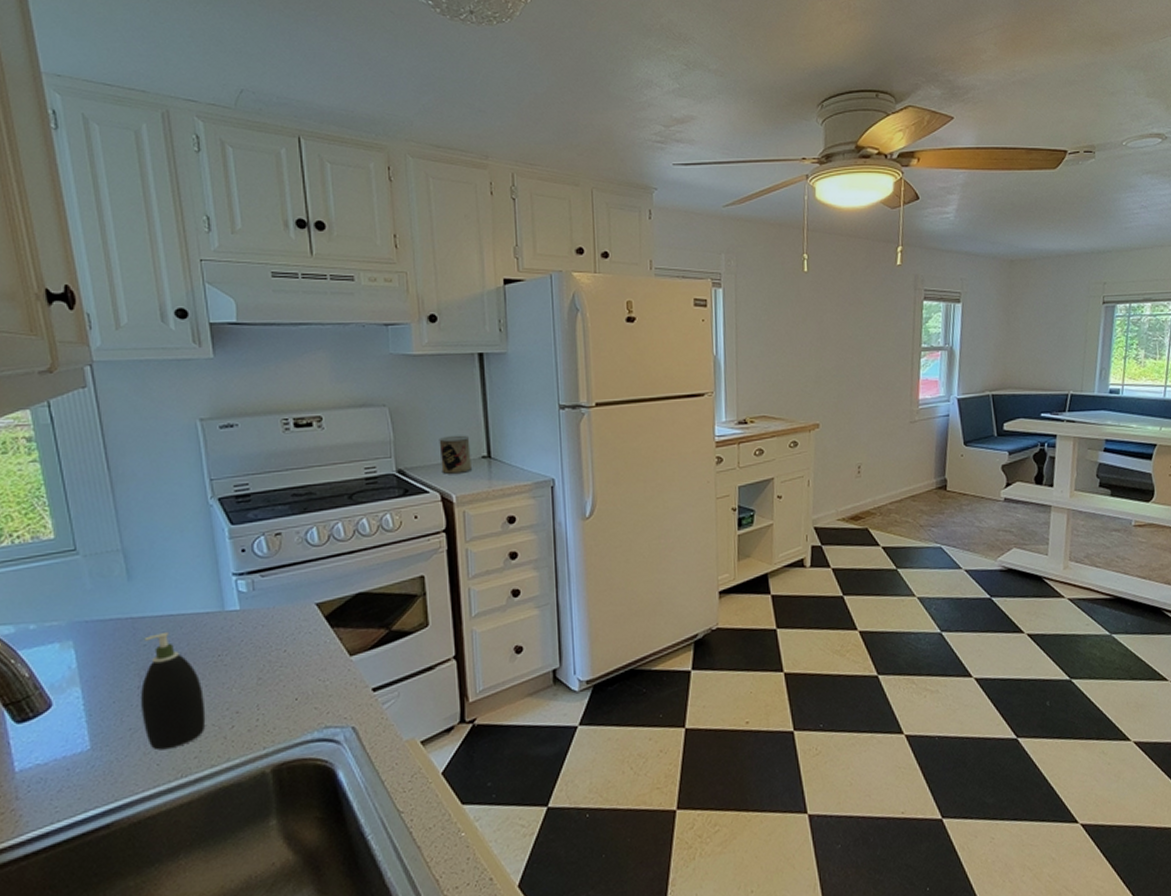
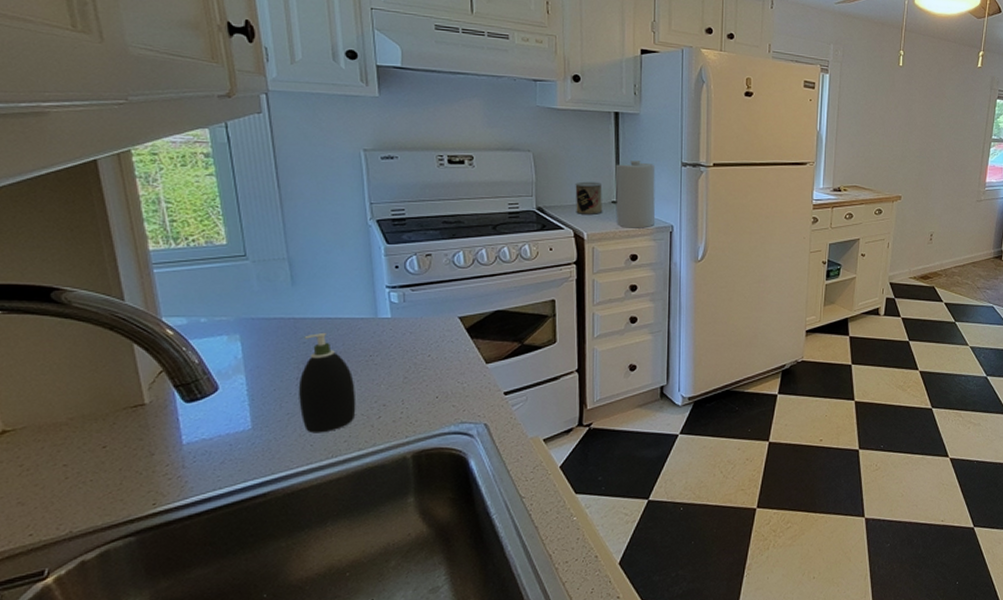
paper towel holder: none [483,407,534,486] -> present [615,160,656,229]

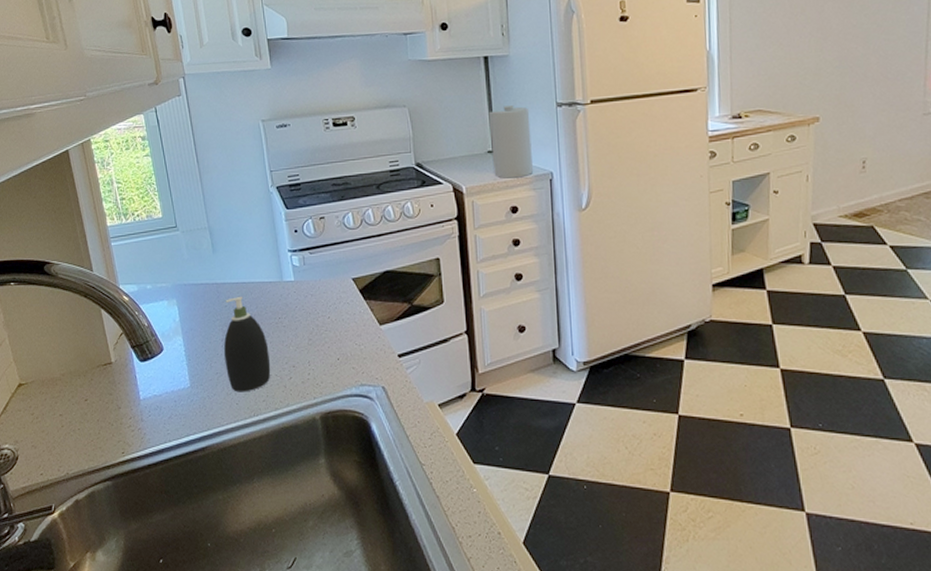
tin can: present [575,181,603,216] -> none [450,132,480,168]

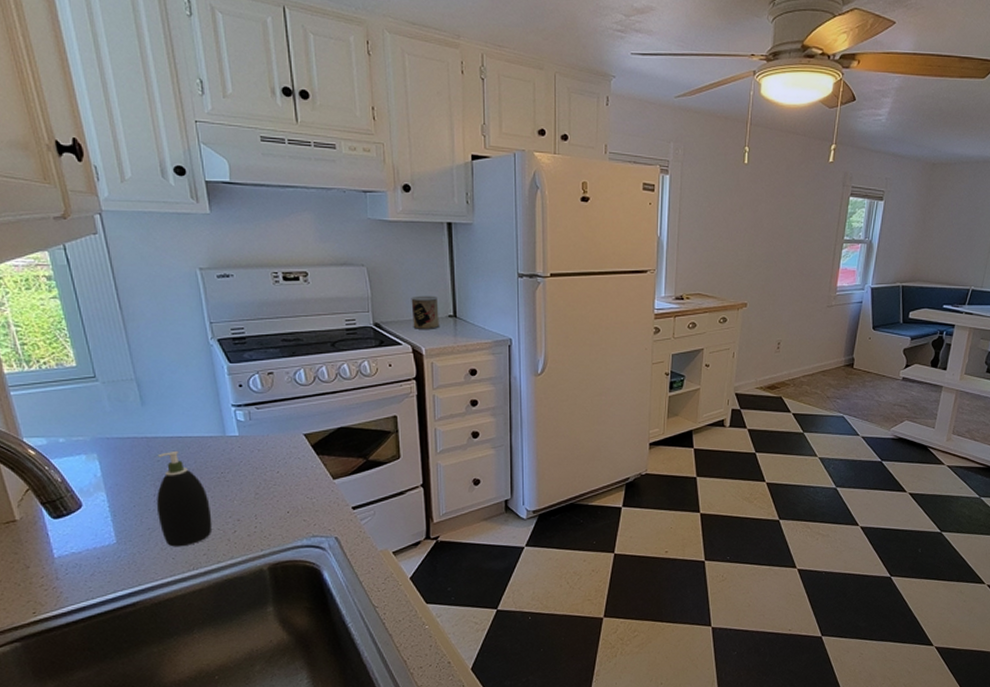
tin can: none [450,132,480,168] -> present [411,295,440,330]
paper towel holder: present [488,105,534,179] -> none [450,273,494,342]

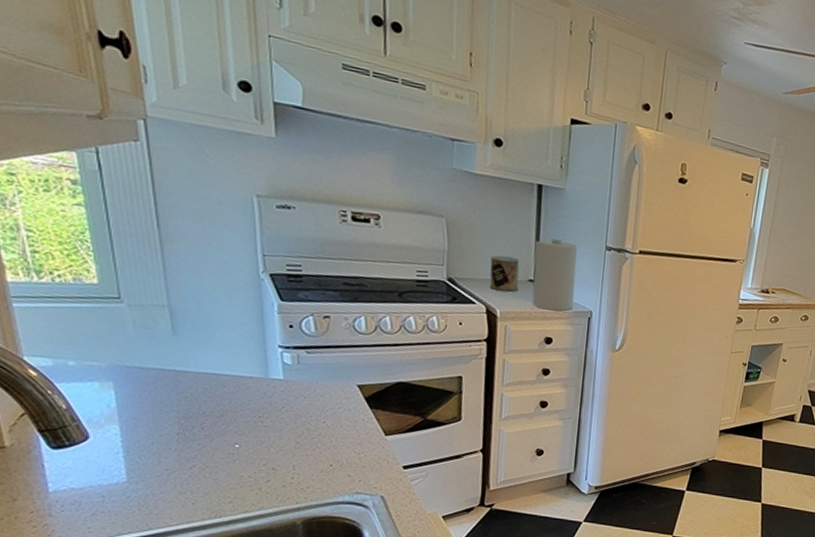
soap dispenser: present [156,450,213,547] -> none [178,387,243,492]
paper towel holder: none [450,273,494,342] -> present [532,238,578,312]

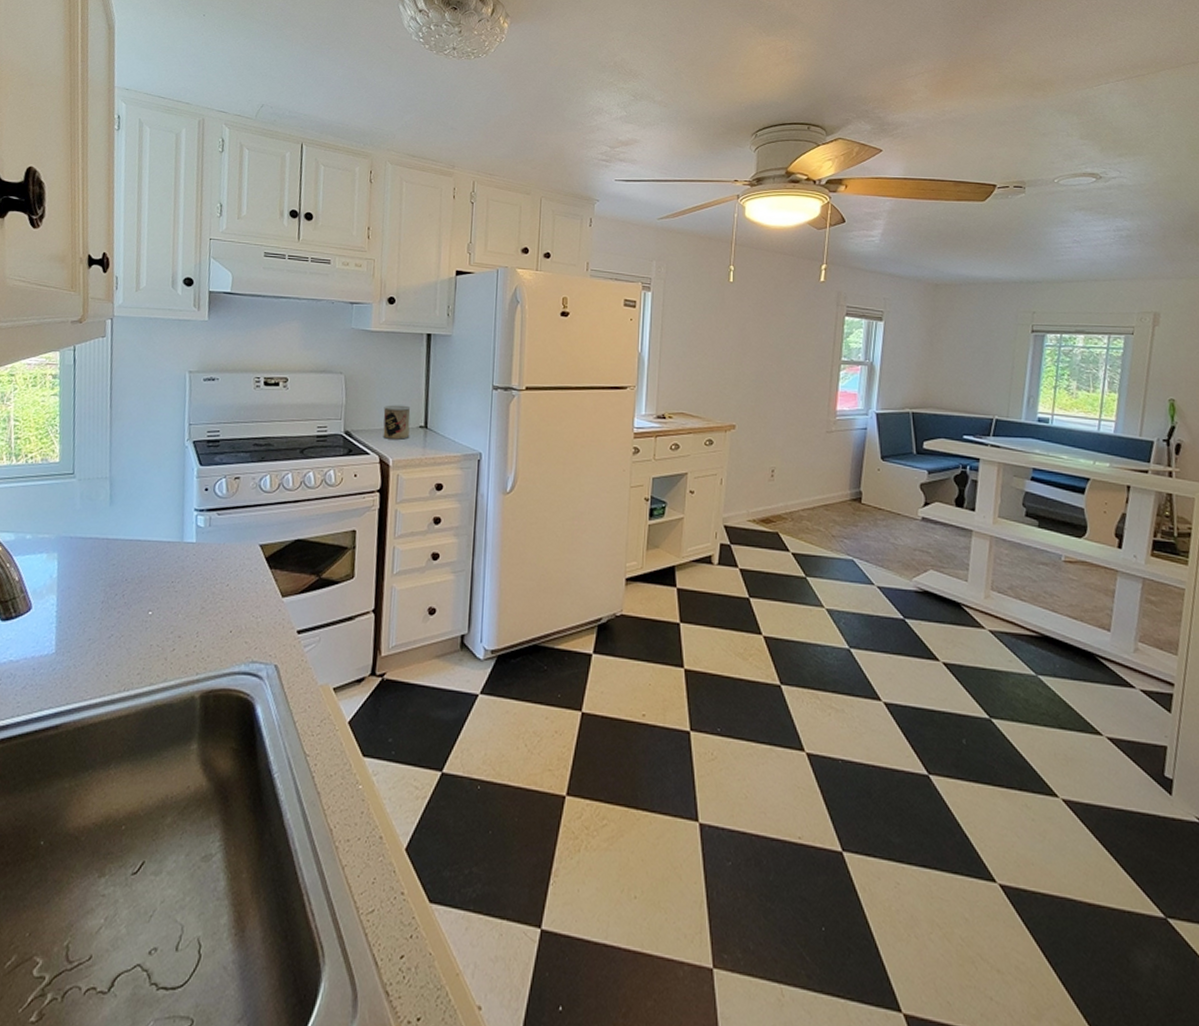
paper towel holder: present [532,238,578,312] -> none [423,383,465,456]

